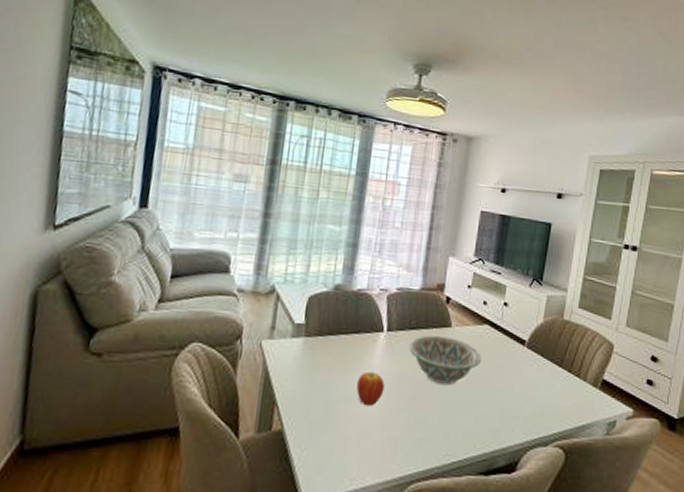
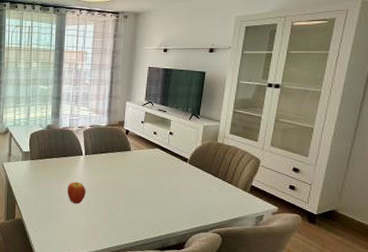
decorative bowl: present [408,335,481,386] -> none [101,156,154,191]

